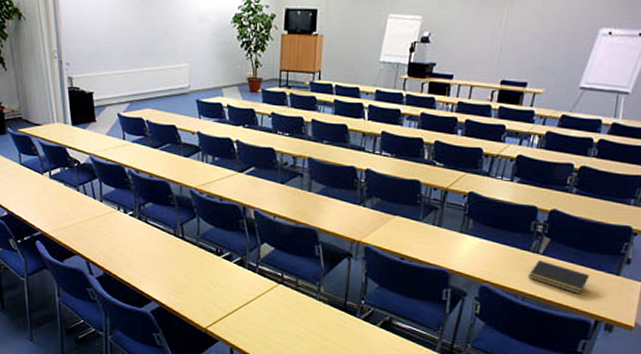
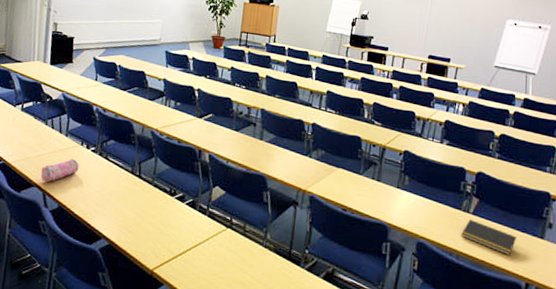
pencil case: none [81,224,119,249] -> present [40,158,79,182]

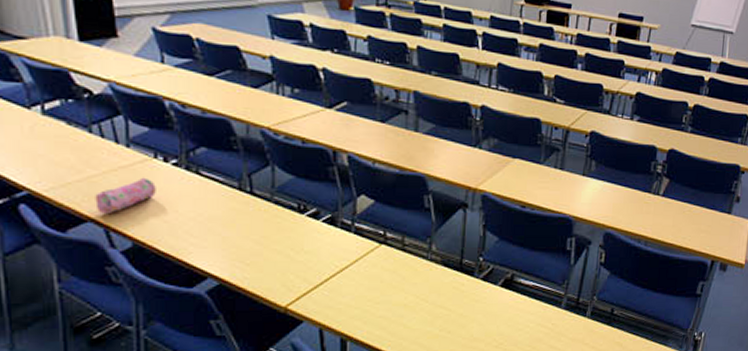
notepad: present [461,220,516,256] -> none [650,202,705,236]

